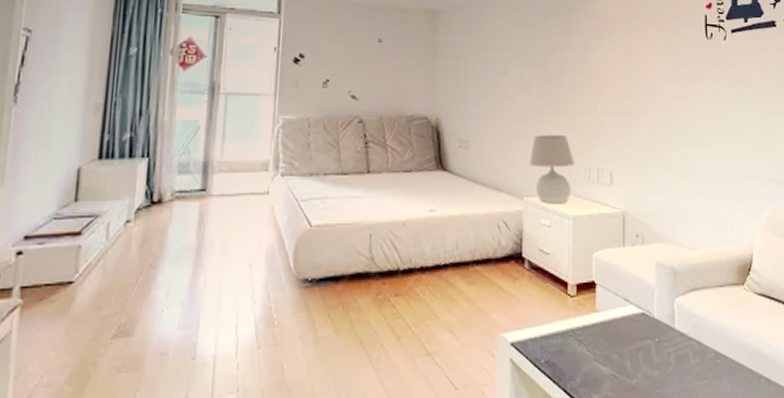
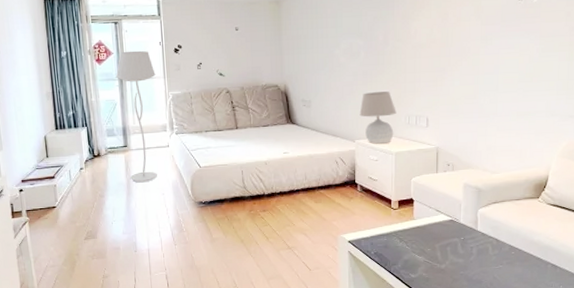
floor lamp: none [202,55,264,247] -> present [116,50,157,183]

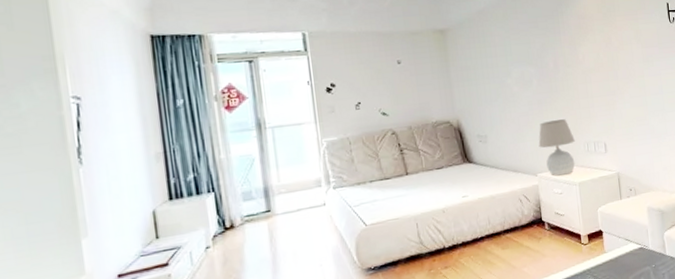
floor lamp: present [116,50,157,183] -> none [253,93,312,256]

